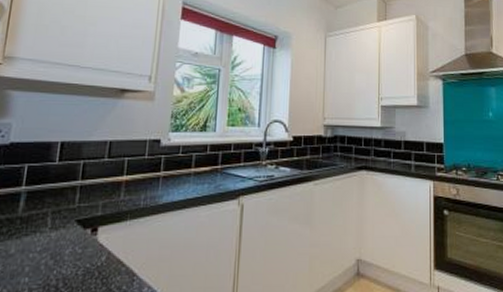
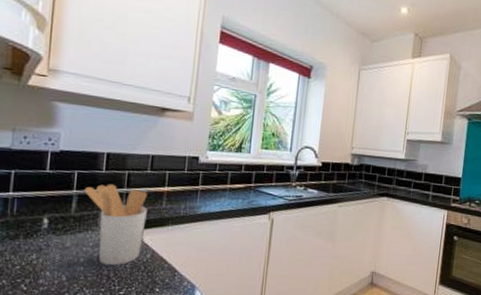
utensil holder: none [34,176,104,274] -> present [84,184,147,266]

